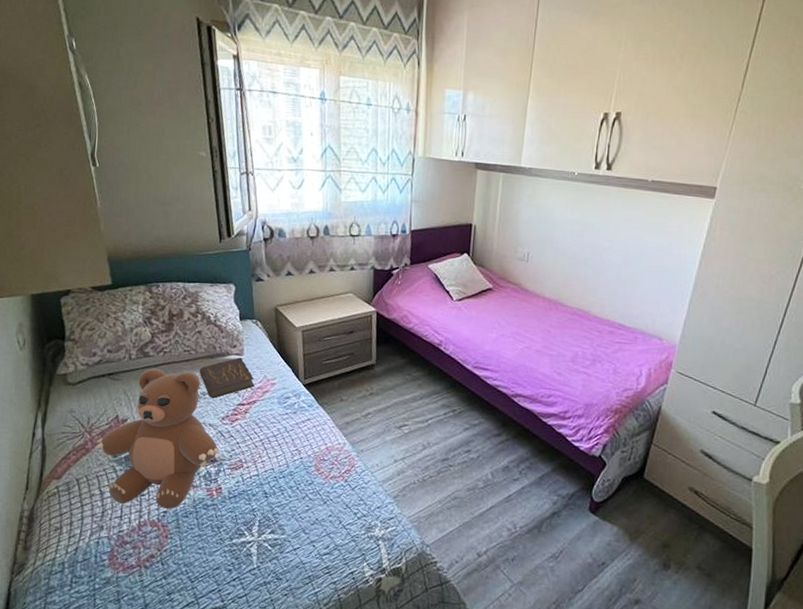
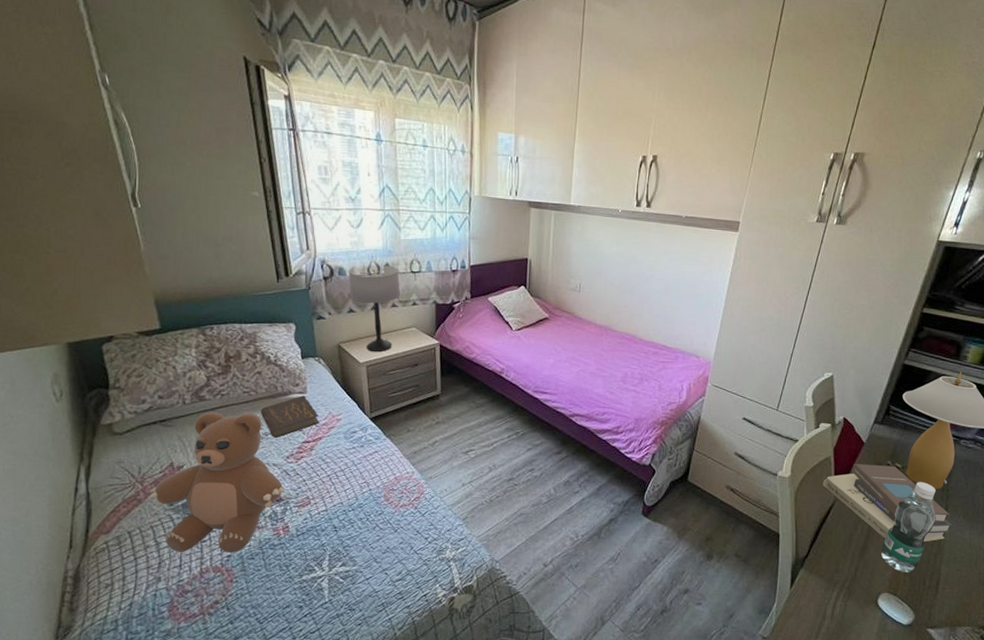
table lamp: none [288,227,339,317] -> present [348,264,401,352]

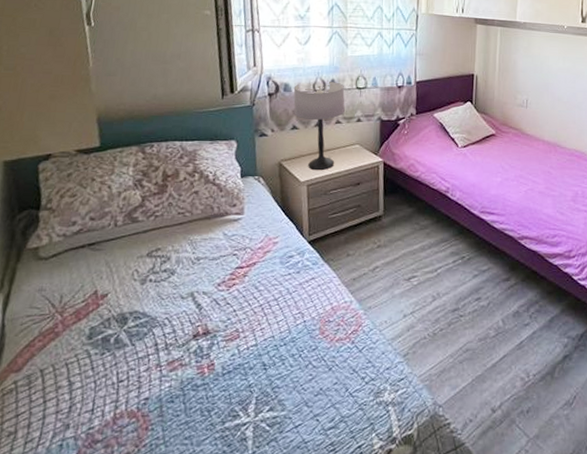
teddy bear: present [148,412,286,553] -> none [66,235,214,396]
book: present [260,395,319,438] -> none [193,217,255,263]

